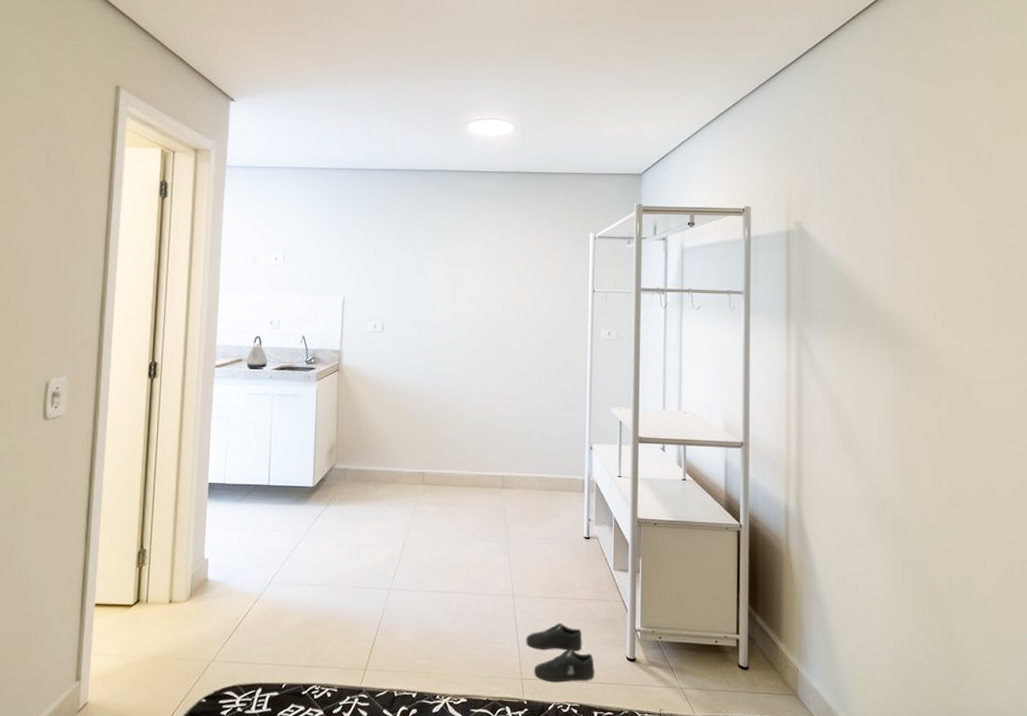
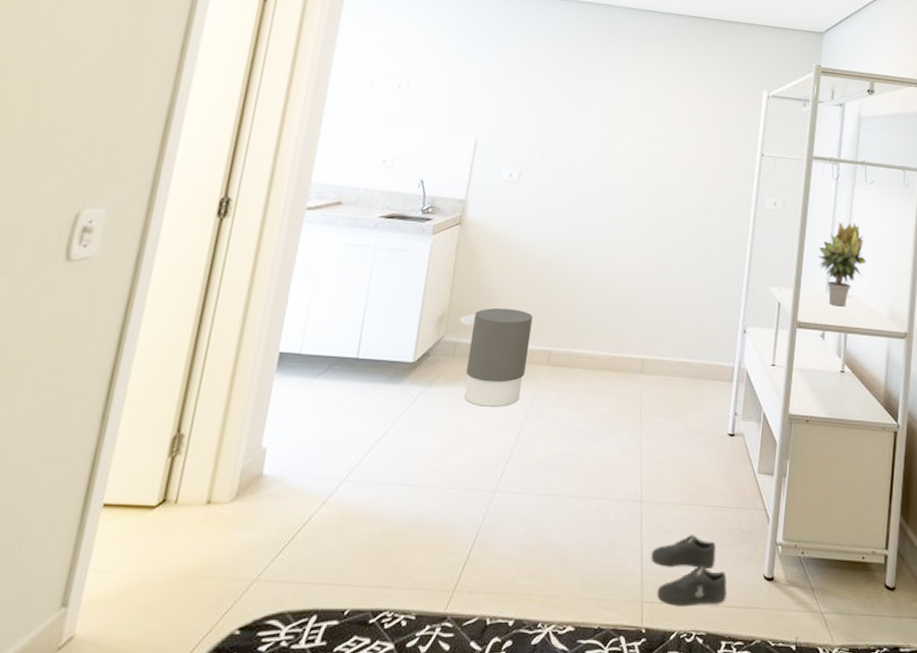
kettle: present [246,336,268,369] -> none [346,175,375,216]
trash can: none [346,438,406,521] -> present [459,307,533,407]
potted plant: none [653,345,699,422] -> present [818,222,867,307]

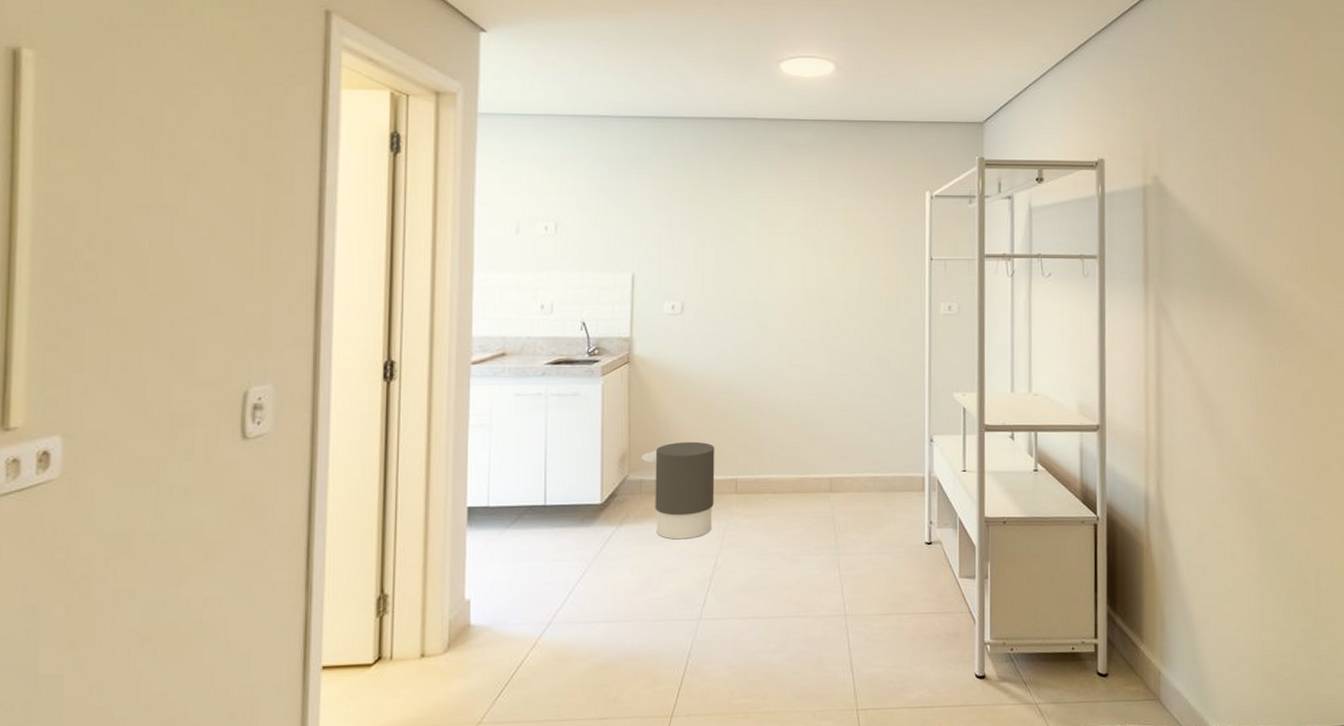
shoe: present [651,535,727,605] -> none [861,642,940,710]
potted plant: present [818,222,867,307] -> none [999,319,1051,406]

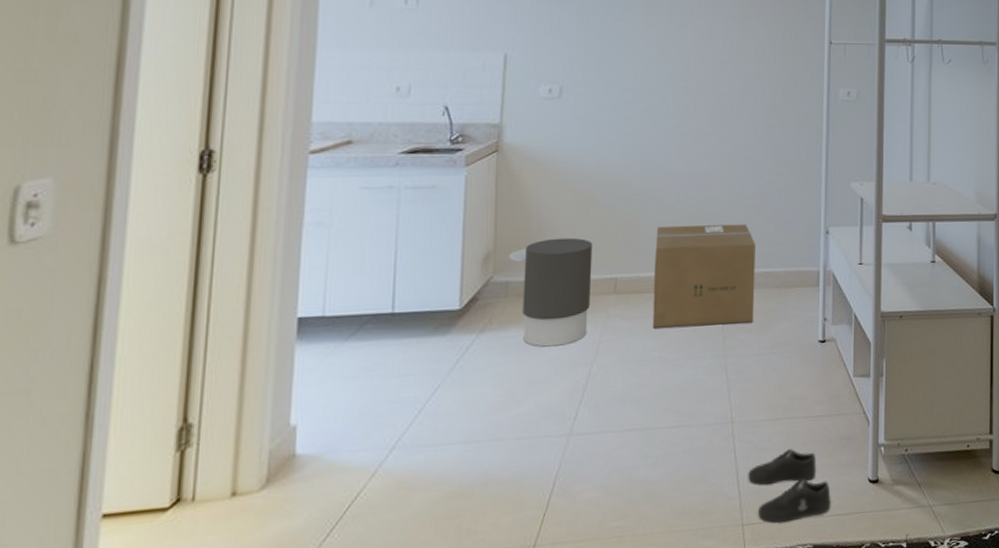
box: none [770,431,864,526] -> present [652,224,755,328]
shoe: none [861,642,940,710] -> present [748,449,831,523]

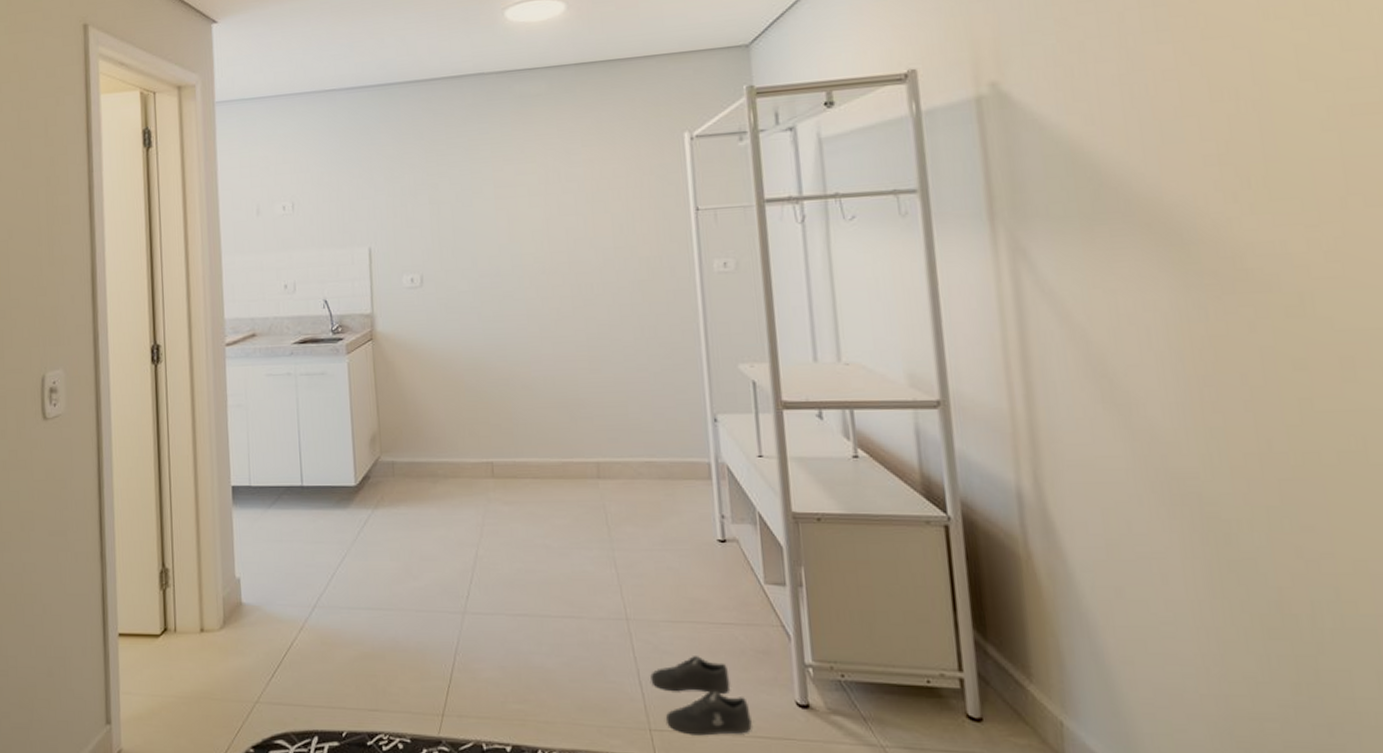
trash can: present [509,237,593,347] -> none [392,421,470,526]
box: present [652,224,755,328] -> none [527,410,639,516]

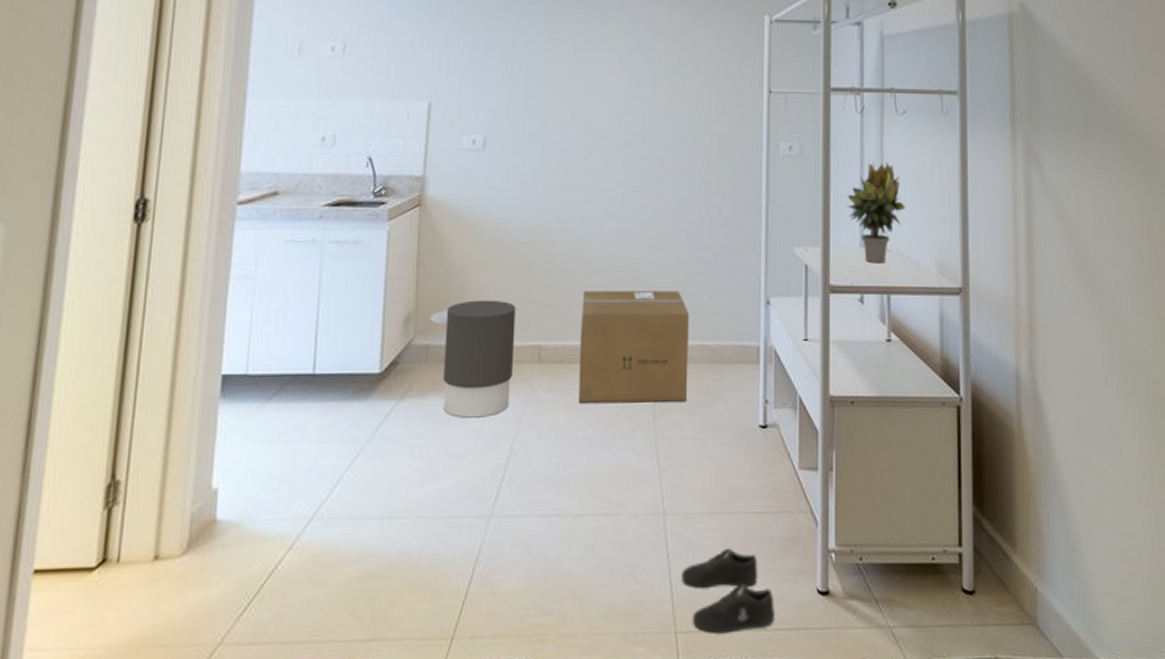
trash can: none [392,421,470,526] -> present [430,300,516,418]
box: none [527,410,639,516] -> present [578,290,689,404]
potted plant: none [794,272,864,378] -> present [847,162,906,264]

